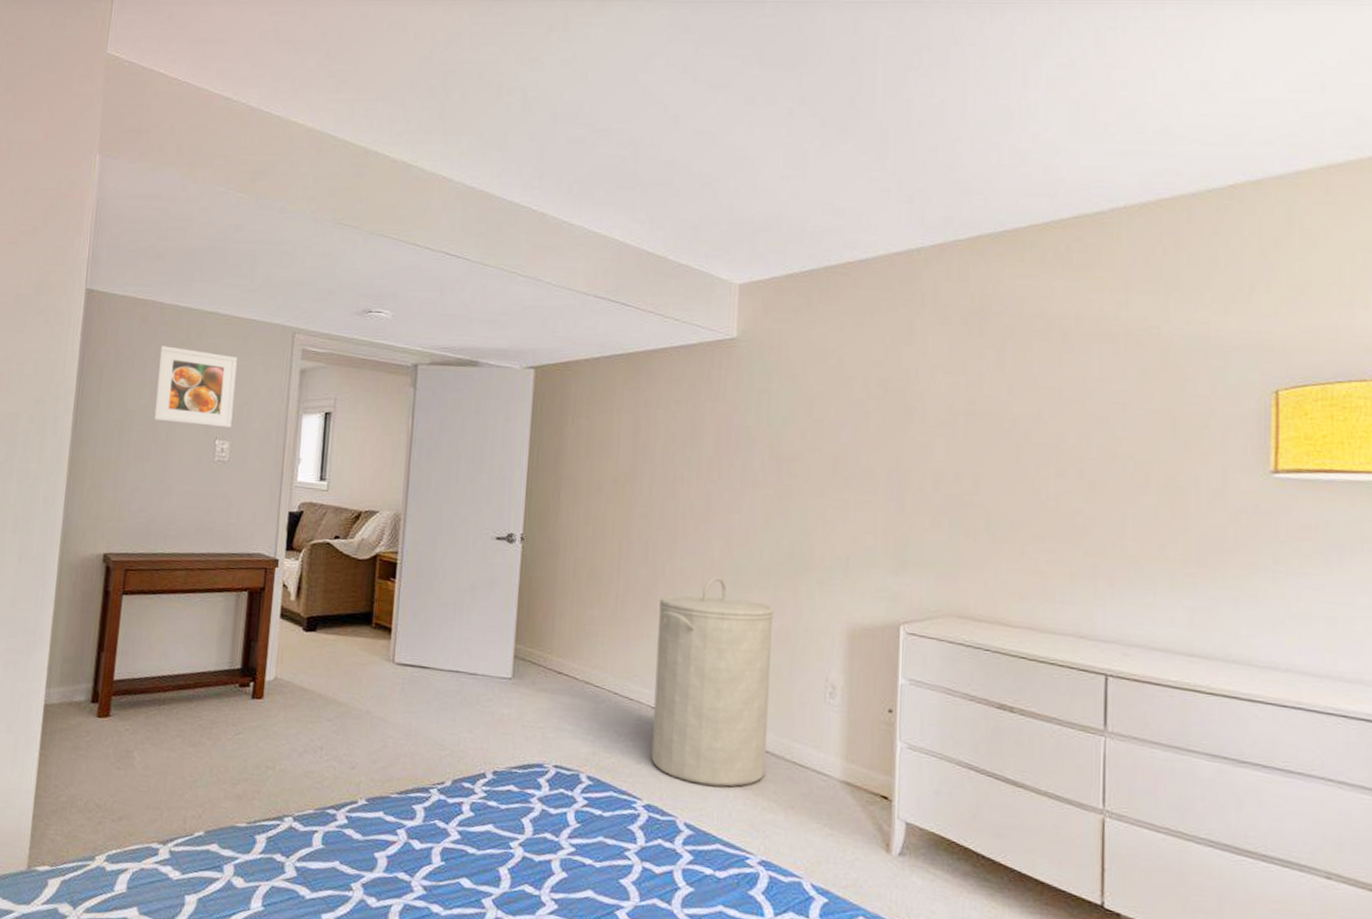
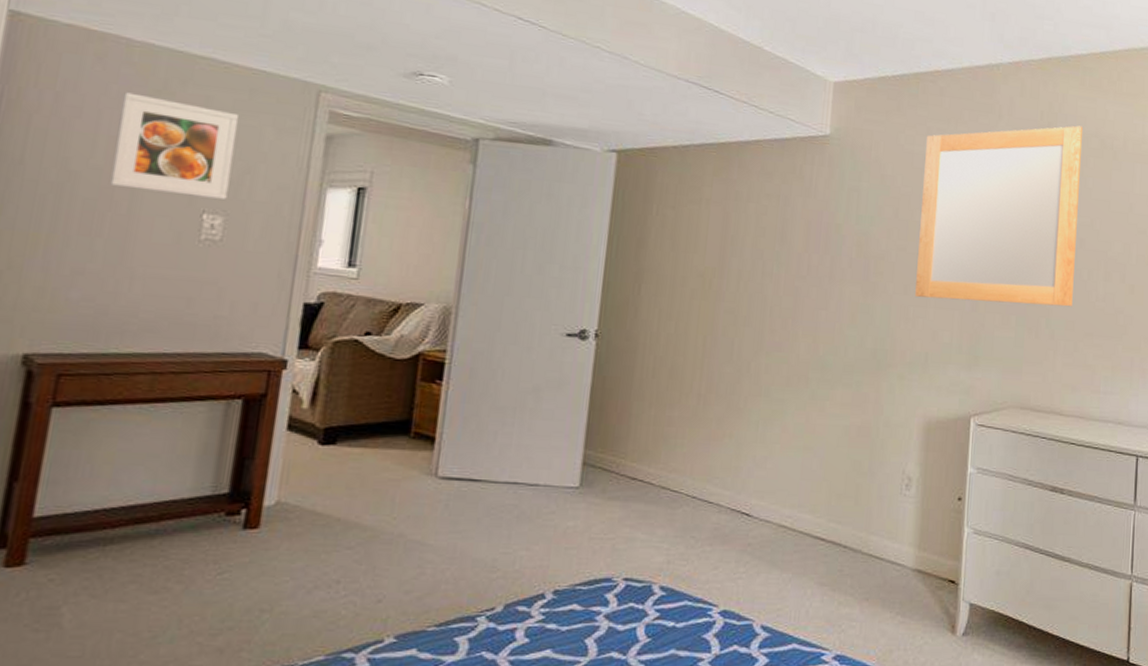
laundry hamper: present [651,577,774,787] -> none [729,374,857,585]
home mirror: none [833,307,1023,507] -> present [915,125,1082,307]

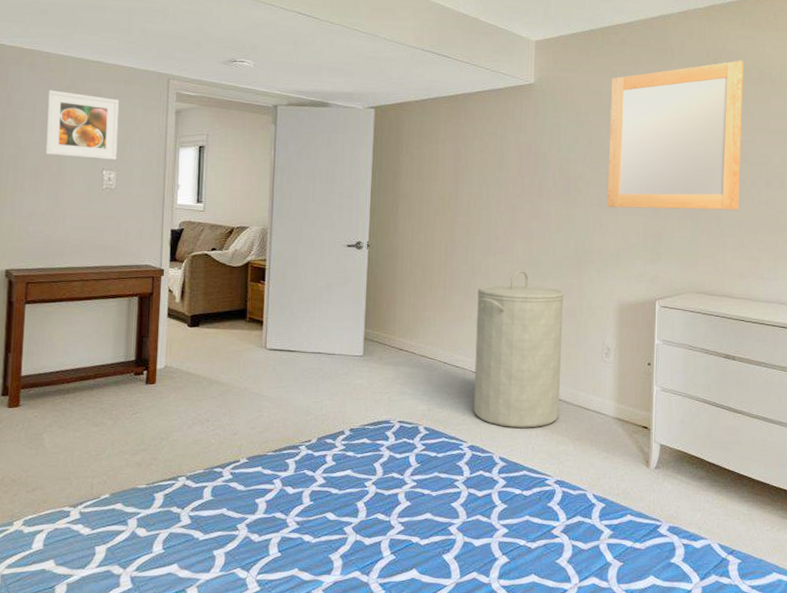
laundry hamper: none [729,374,857,585] -> present [473,270,564,428]

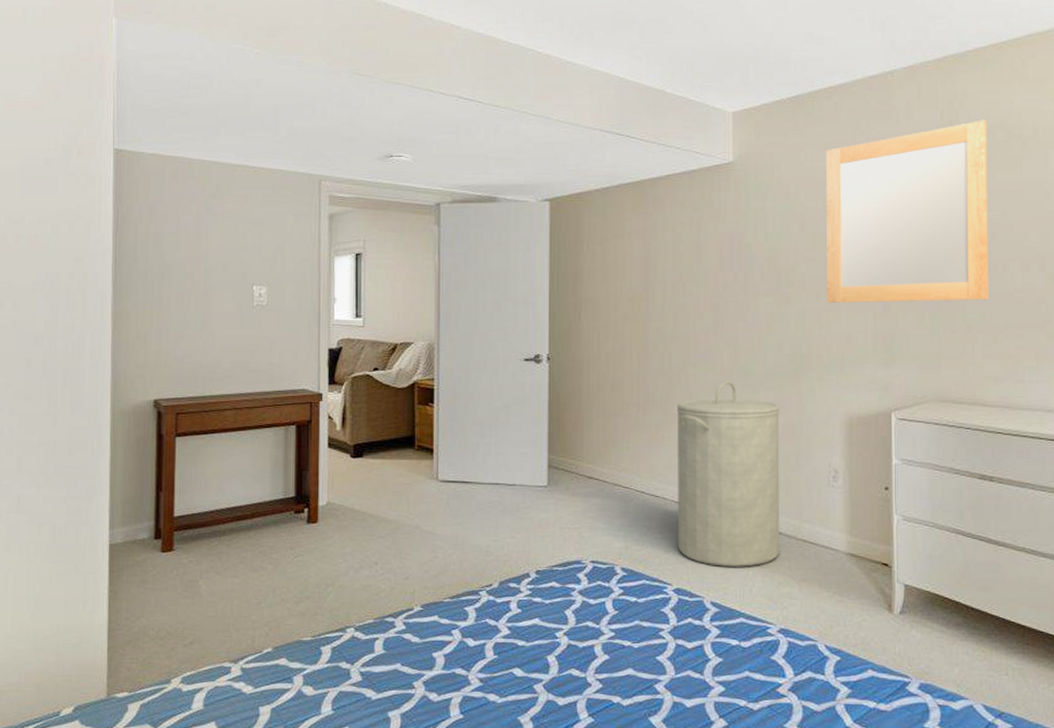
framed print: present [45,90,120,160] -> none [190,199,268,273]

